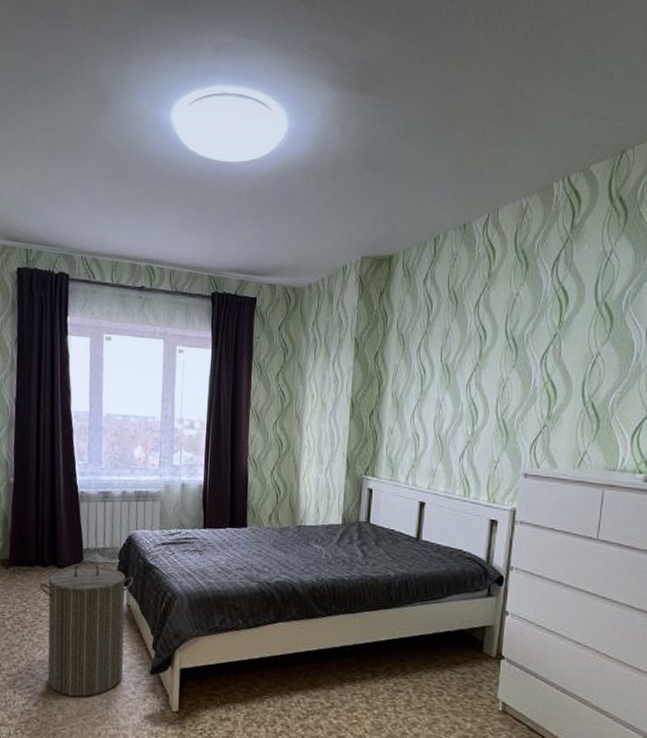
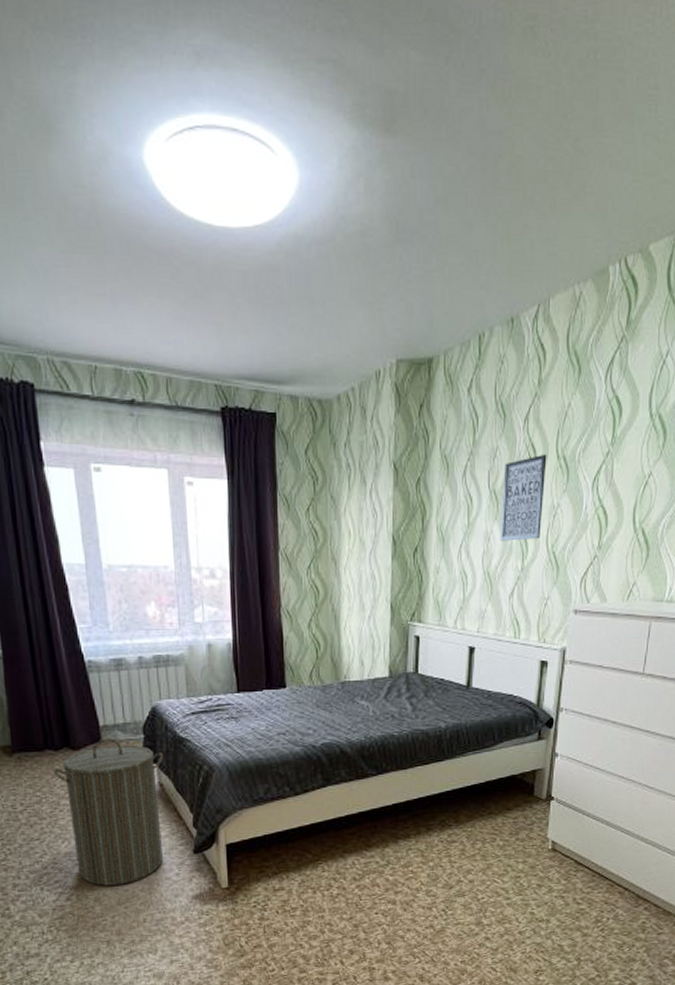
wall art: none [451,334,497,409] -> present [499,453,547,541]

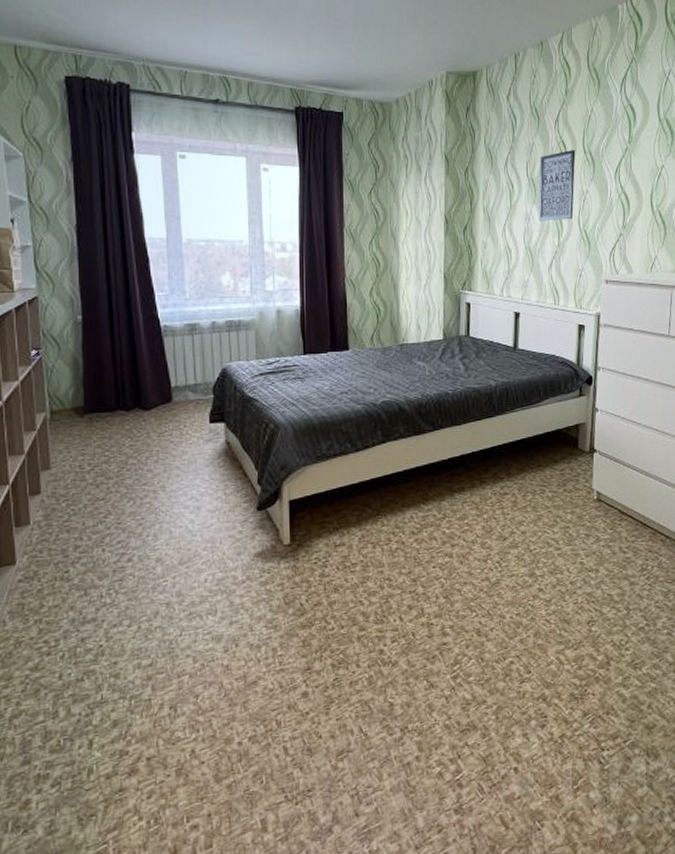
laundry hamper: present [52,738,164,886] -> none [122,398,232,546]

